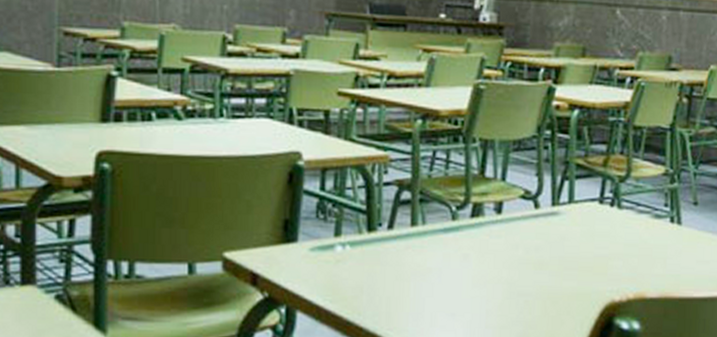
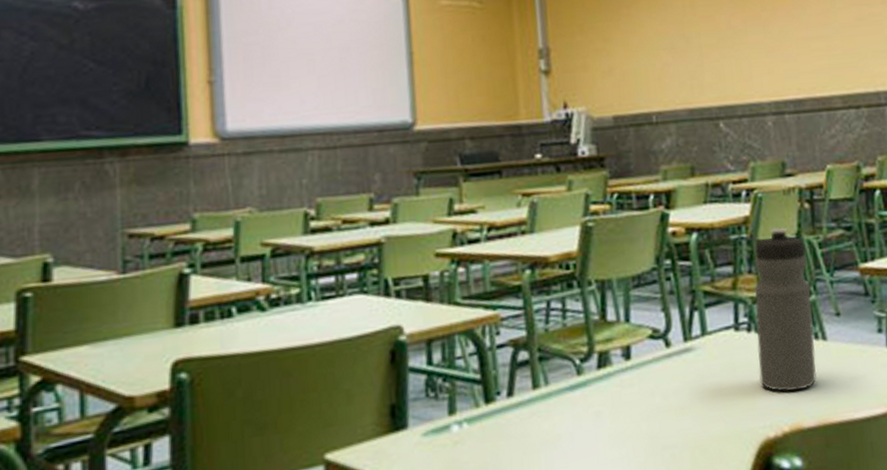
water bottle: none [613,116,677,264] -> present [753,227,817,392]

